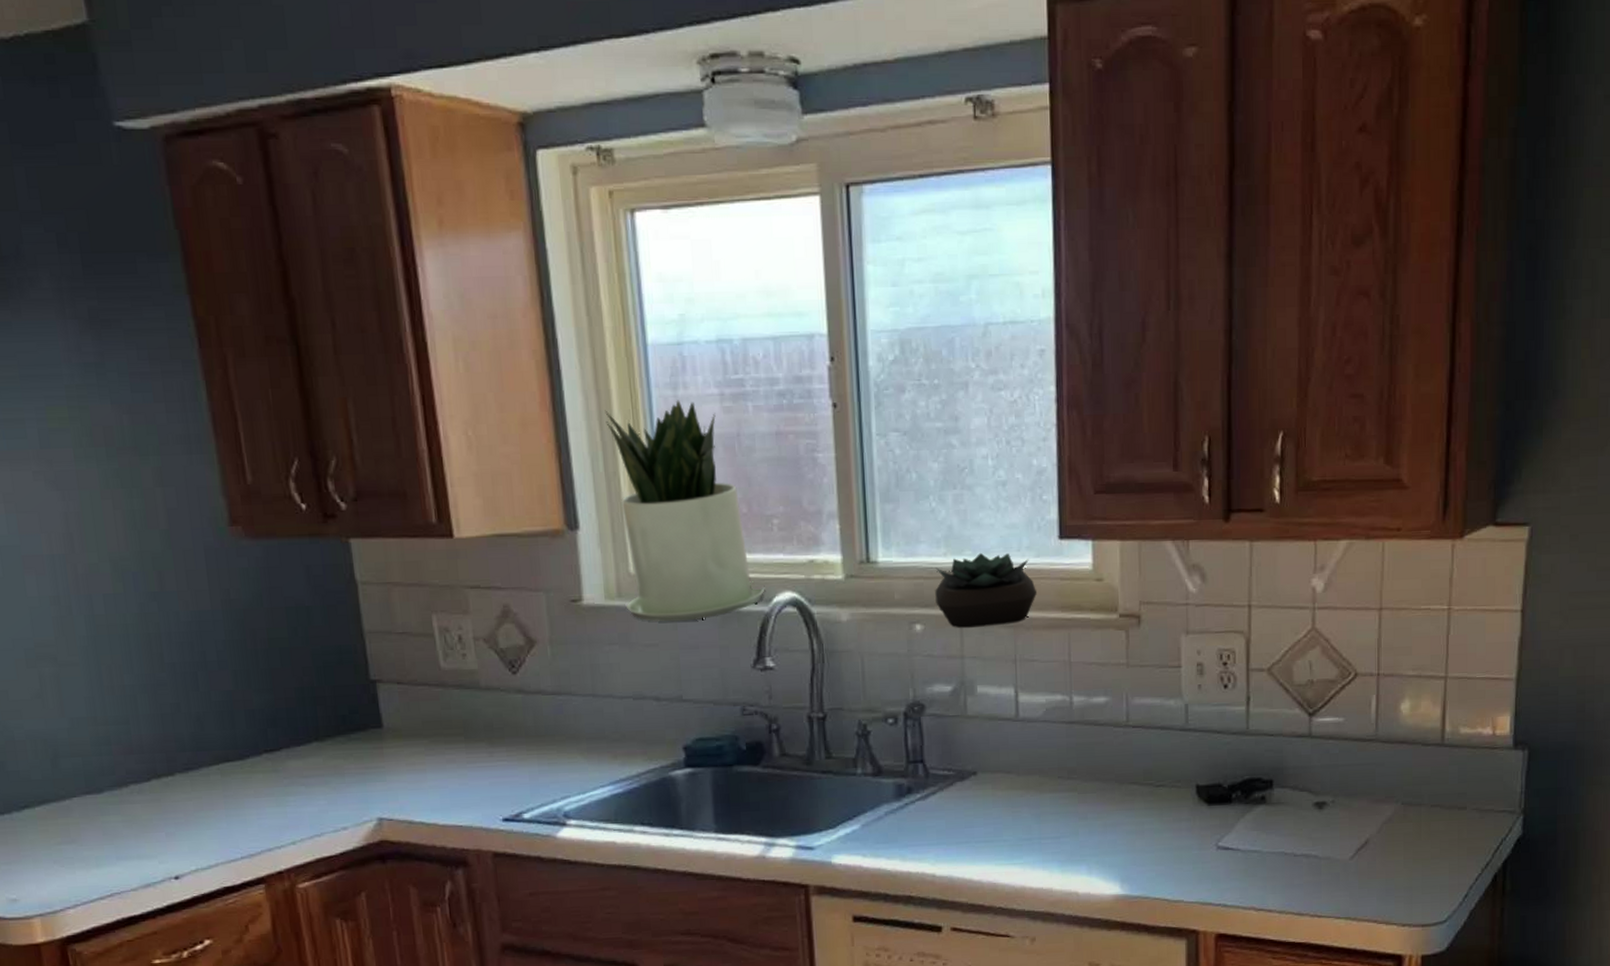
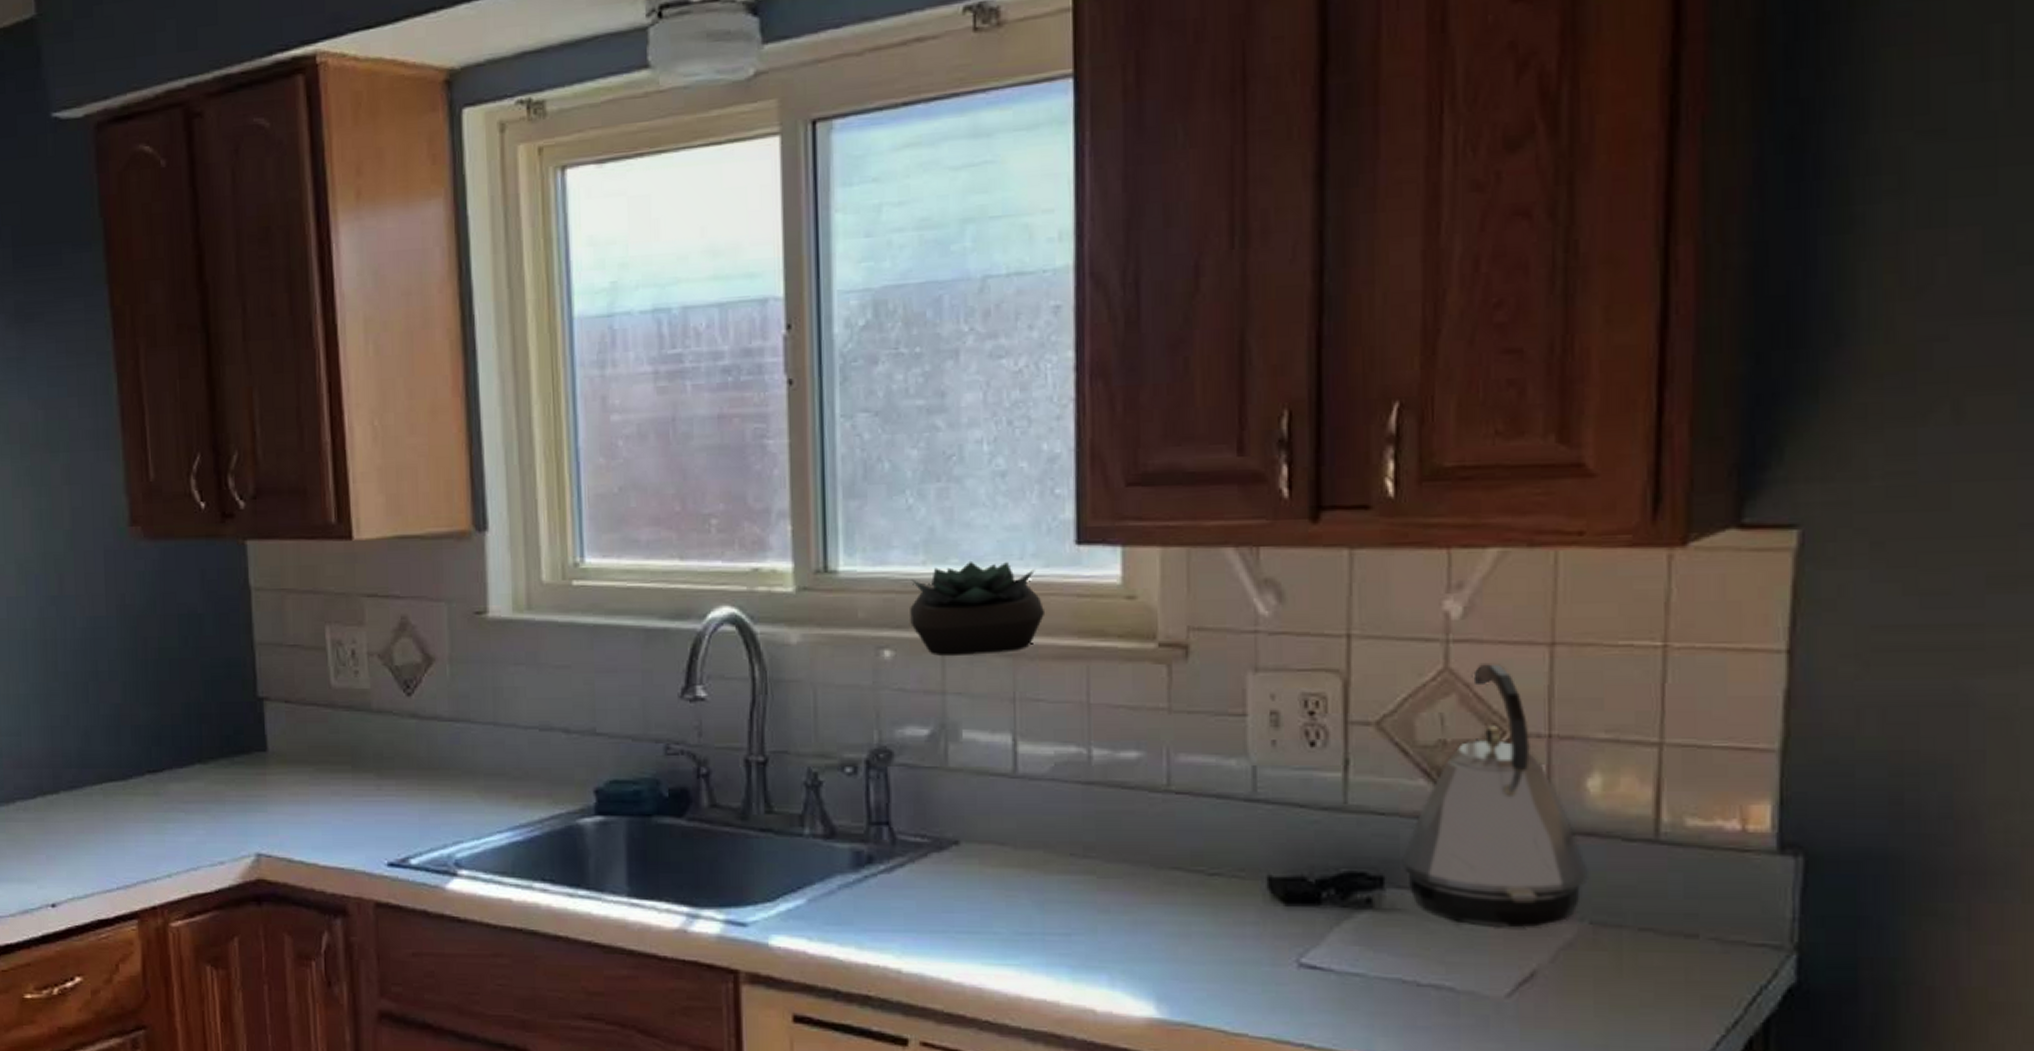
planter: present [605,400,765,622] -> none [522,380,699,640]
kettle: none [1284,624,1401,811] -> present [1402,664,1588,928]

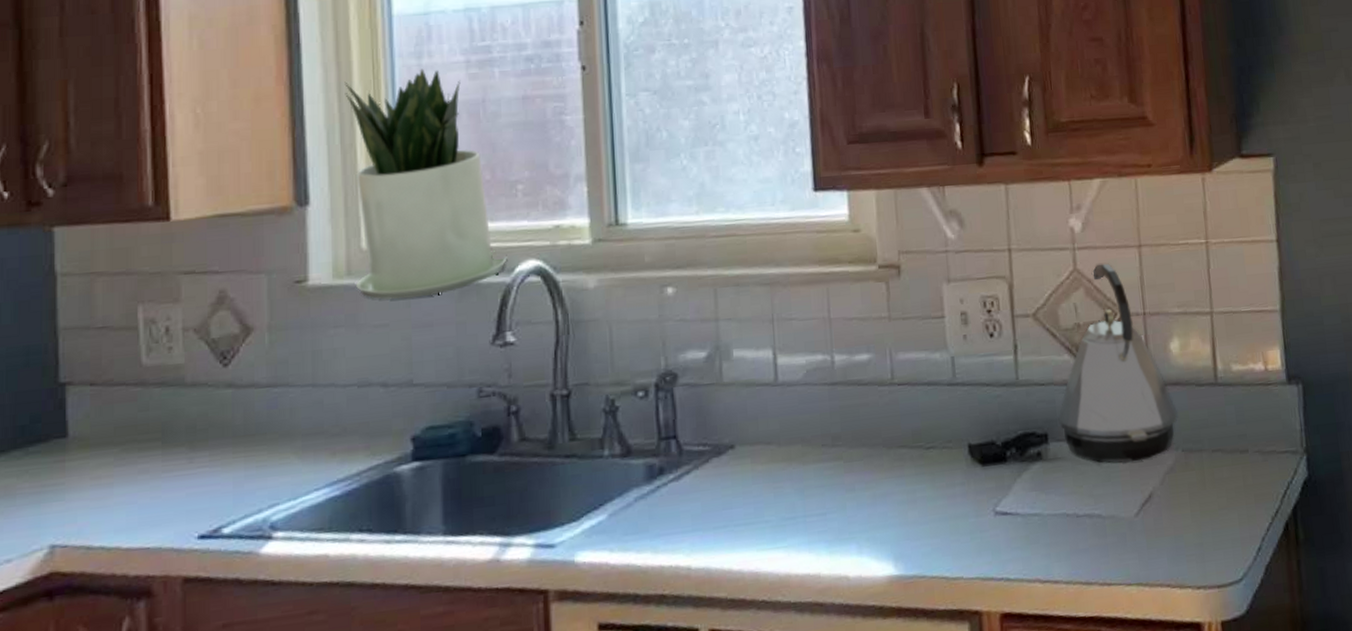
planter: none [522,380,699,640] -> present [344,68,507,300]
succulent plant: present [910,560,1044,657] -> none [687,208,793,290]

